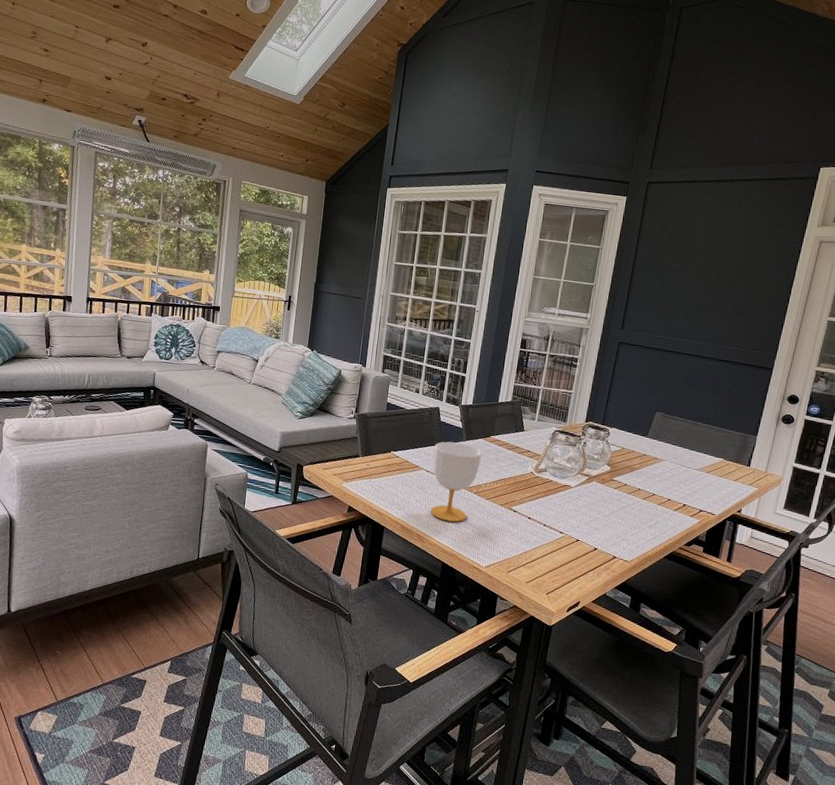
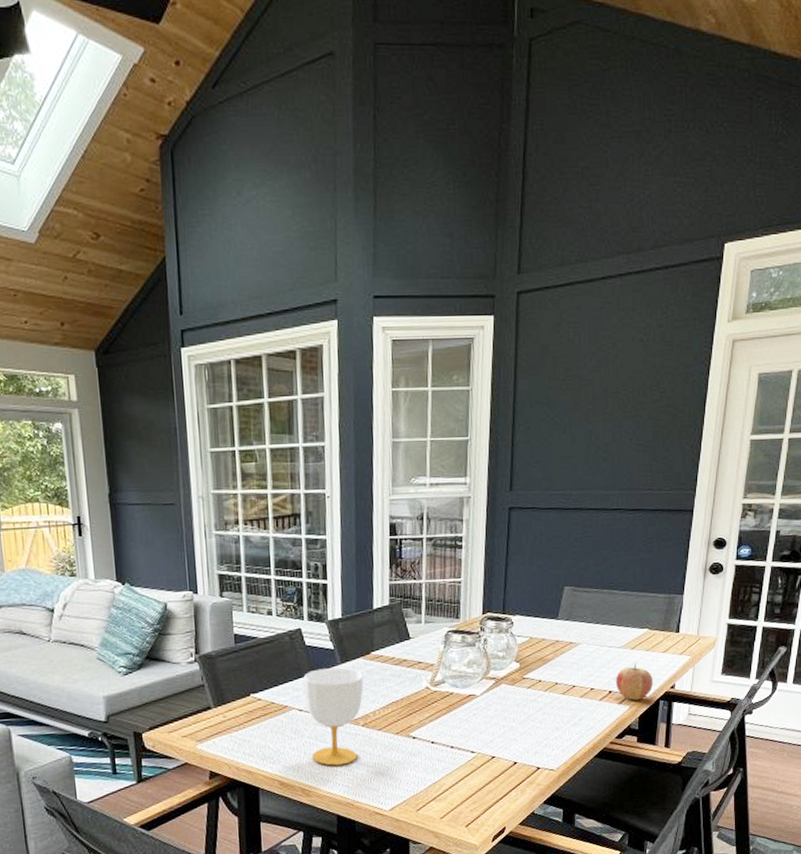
fruit: none [689,485,724,517] -> present [615,664,654,700]

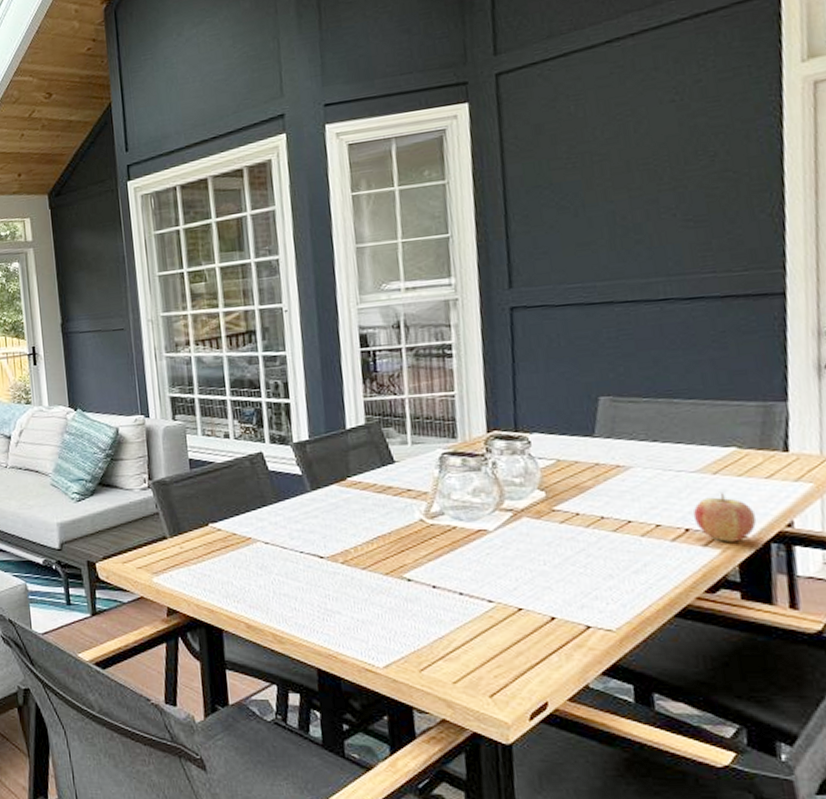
cup: present [303,667,363,766] -> none [268,495,340,609]

